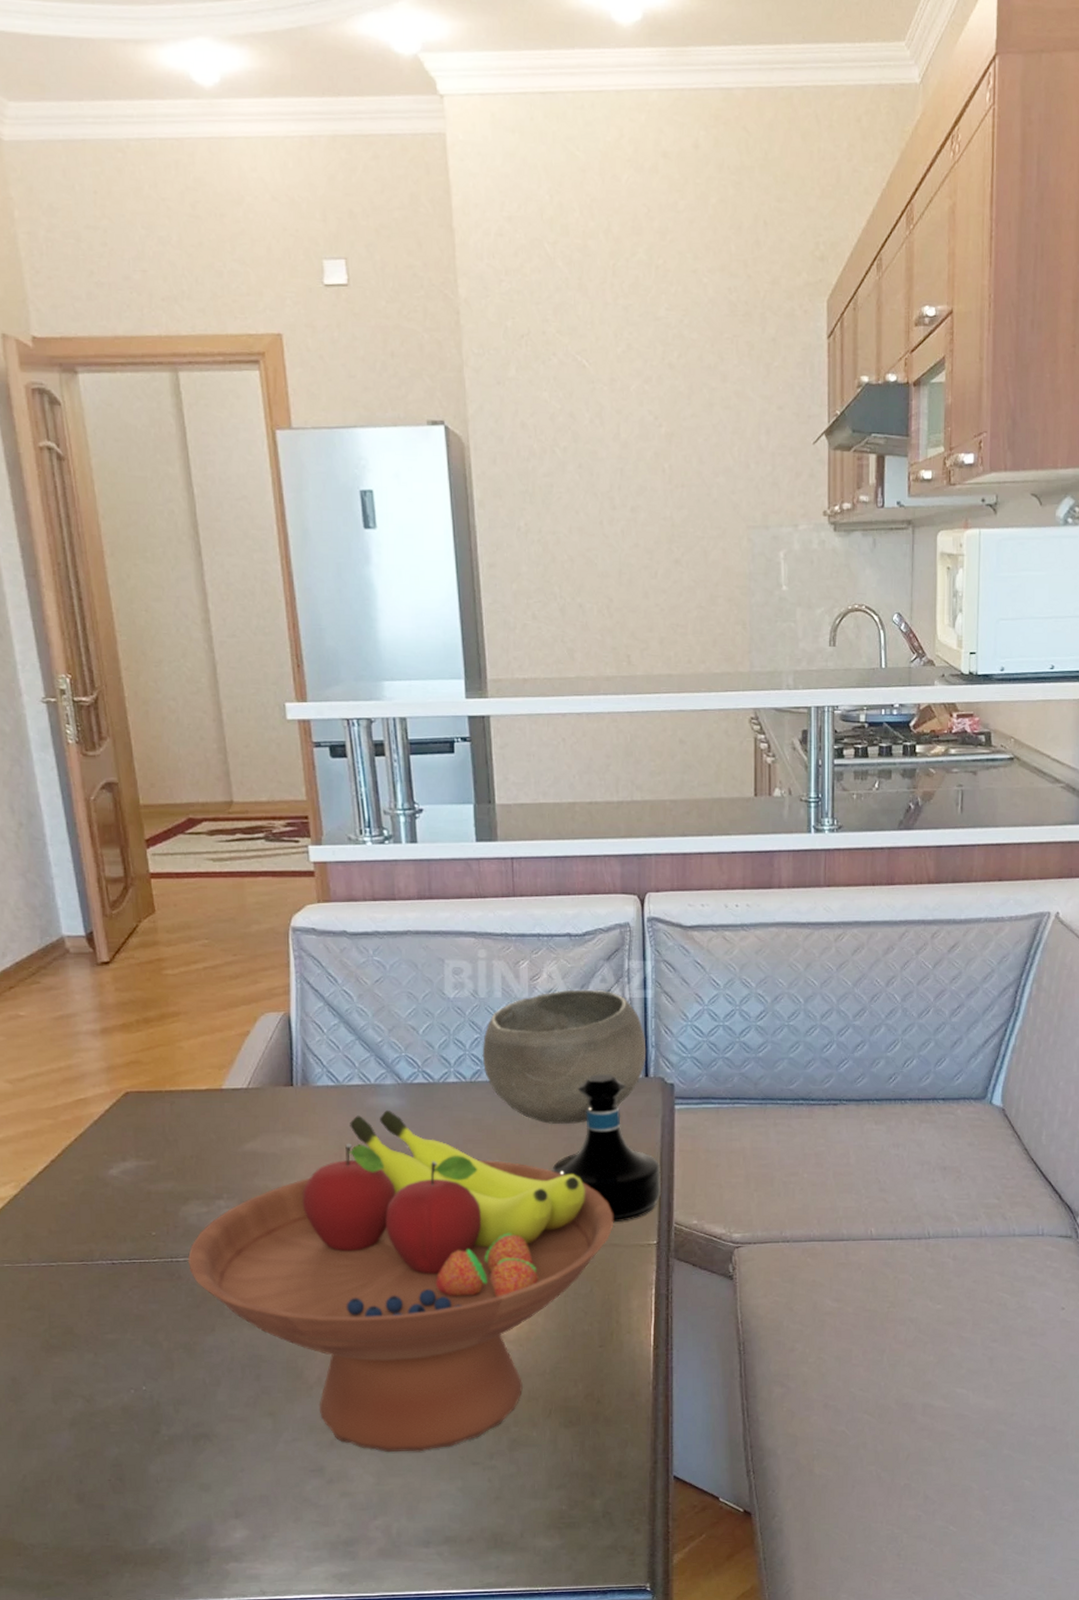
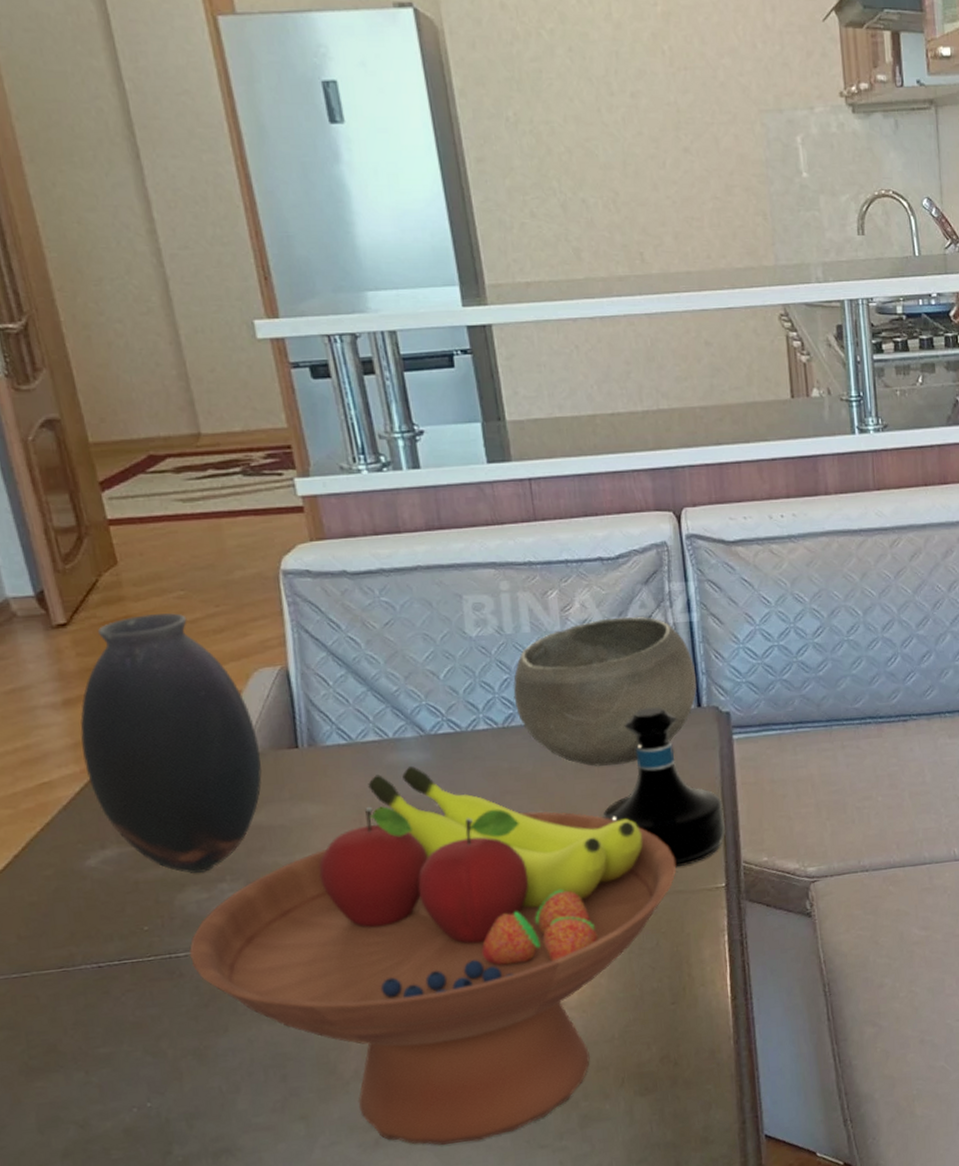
vase: none [113,959,261,1189] -> present [80,613,262,873]

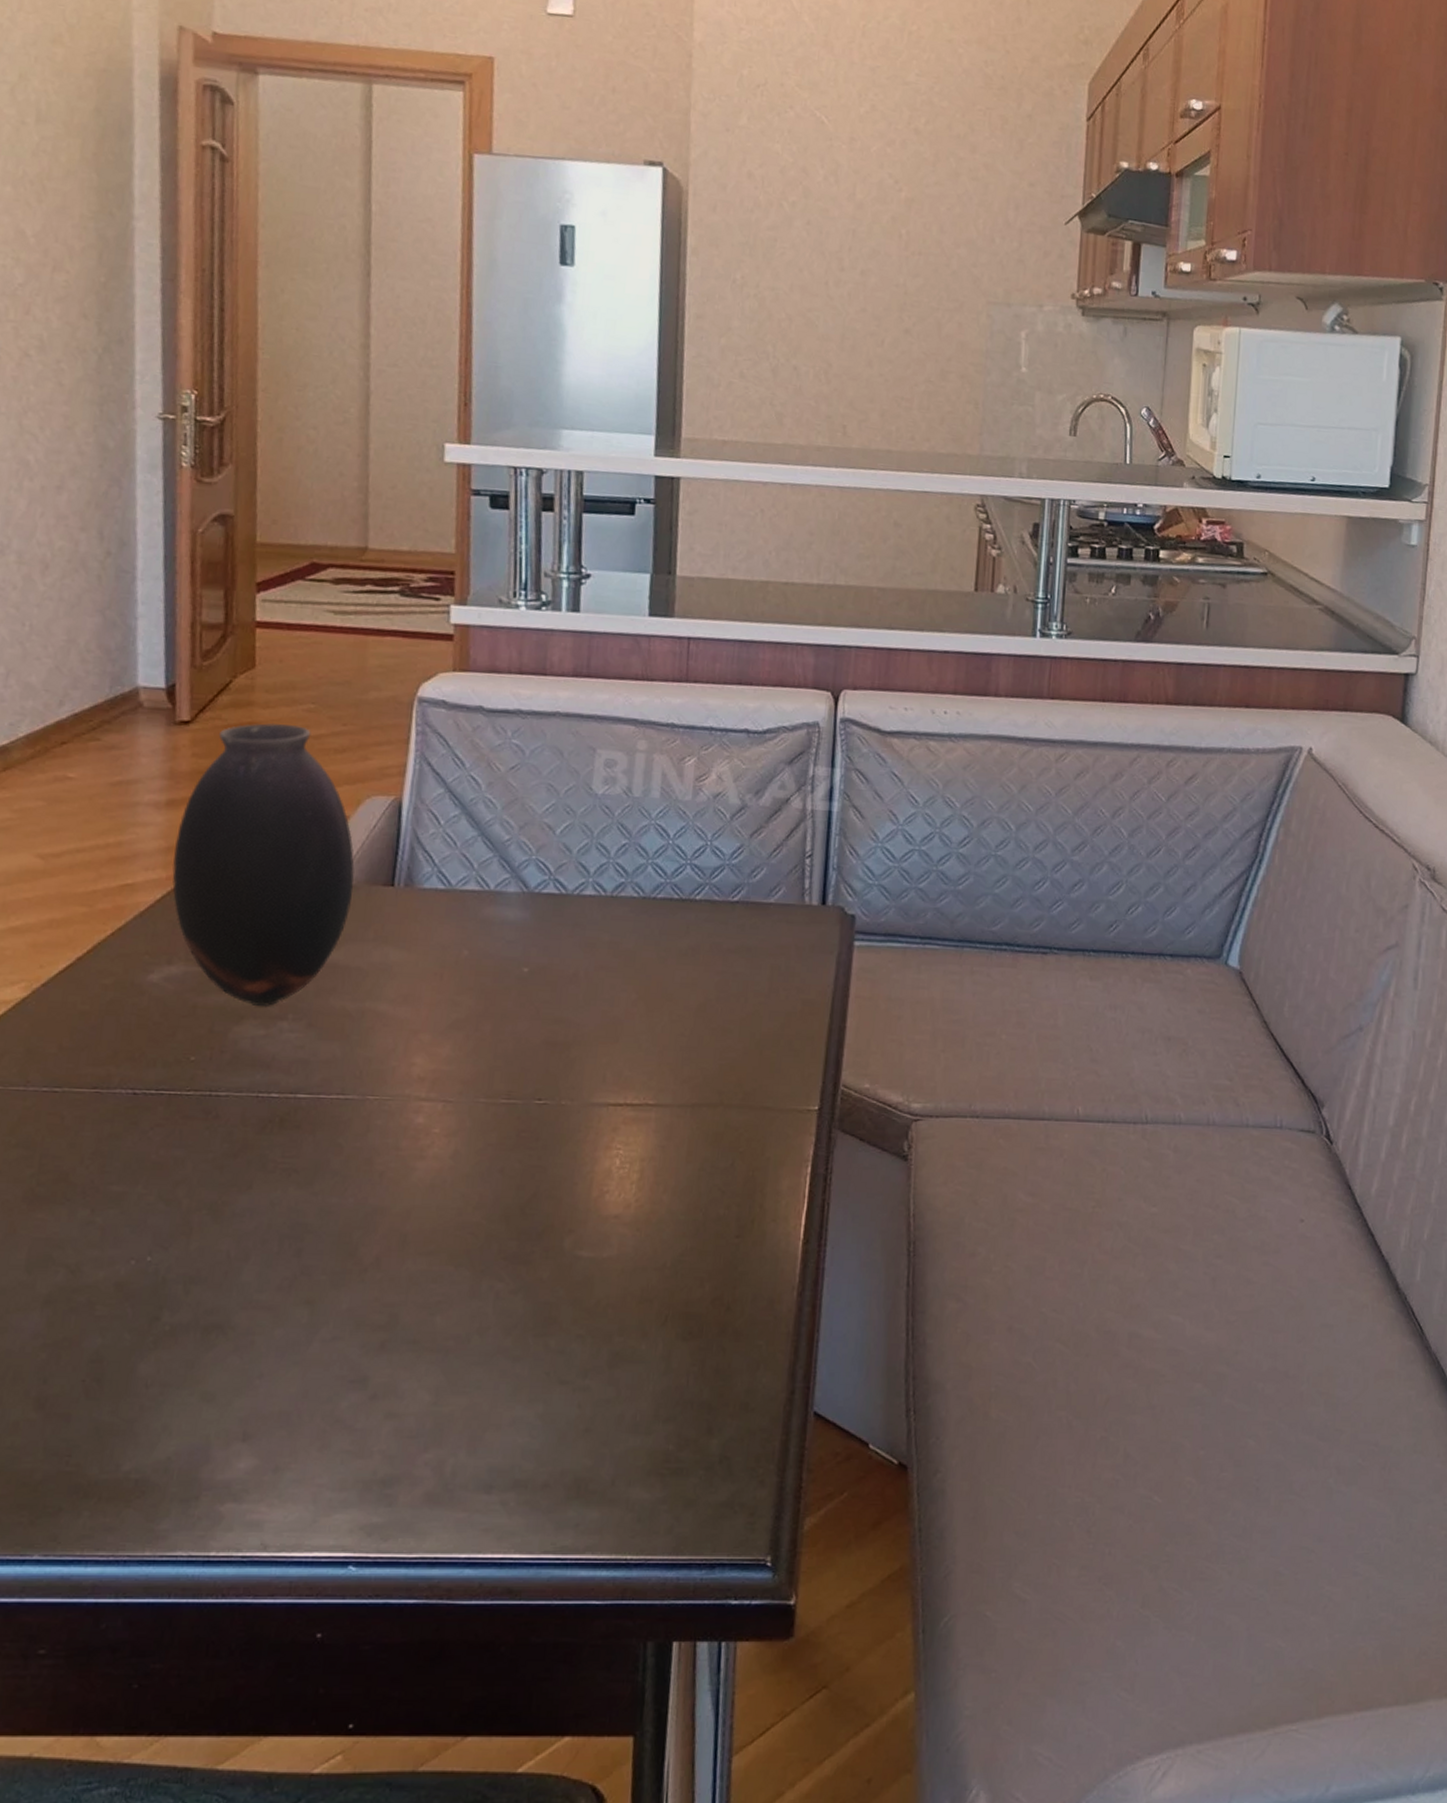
fruit bowl: present [189,765,676,1145] -> none [230,923,768,1363]
bowl: present [513,616,698,767] -> none [628,795,826,956]
tequila bottle: present [603,707,725,868] -> none [699,897,831,1081]

